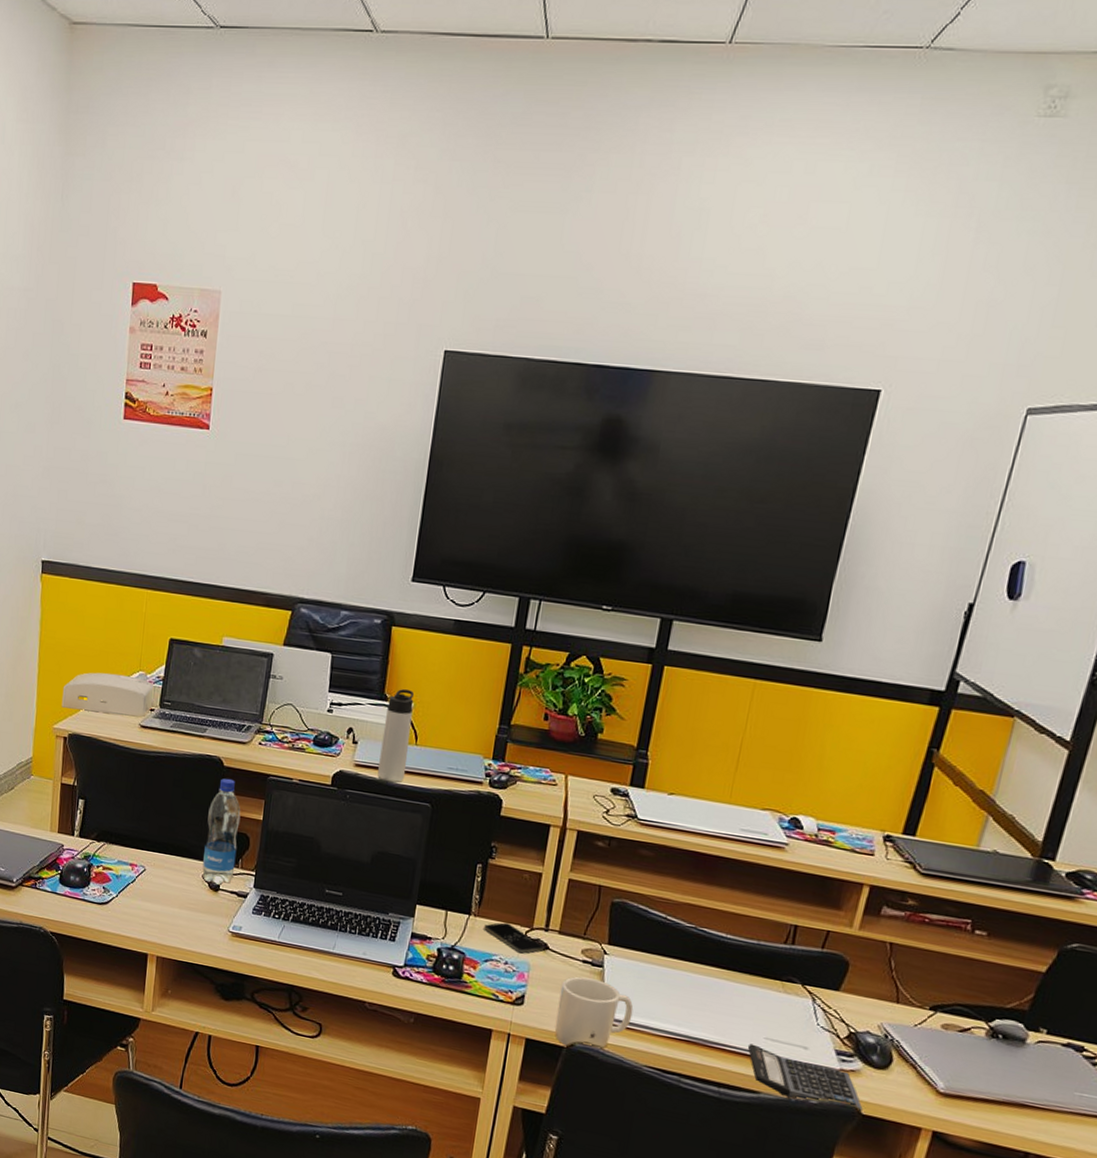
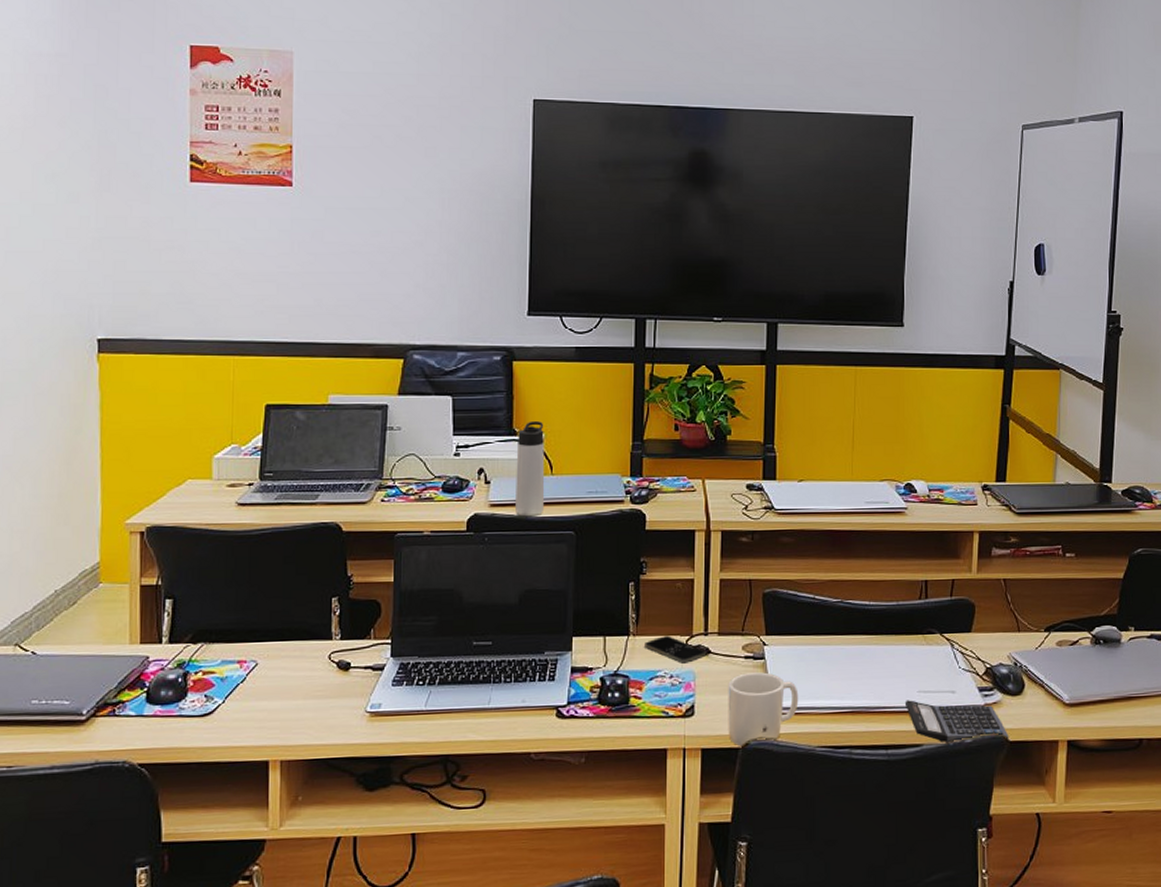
tissue dispenser: present [61,672,155,718] -> none [134,451,253,499]
bottle: present [202,778,241,886] -> none [328,543,368,664]

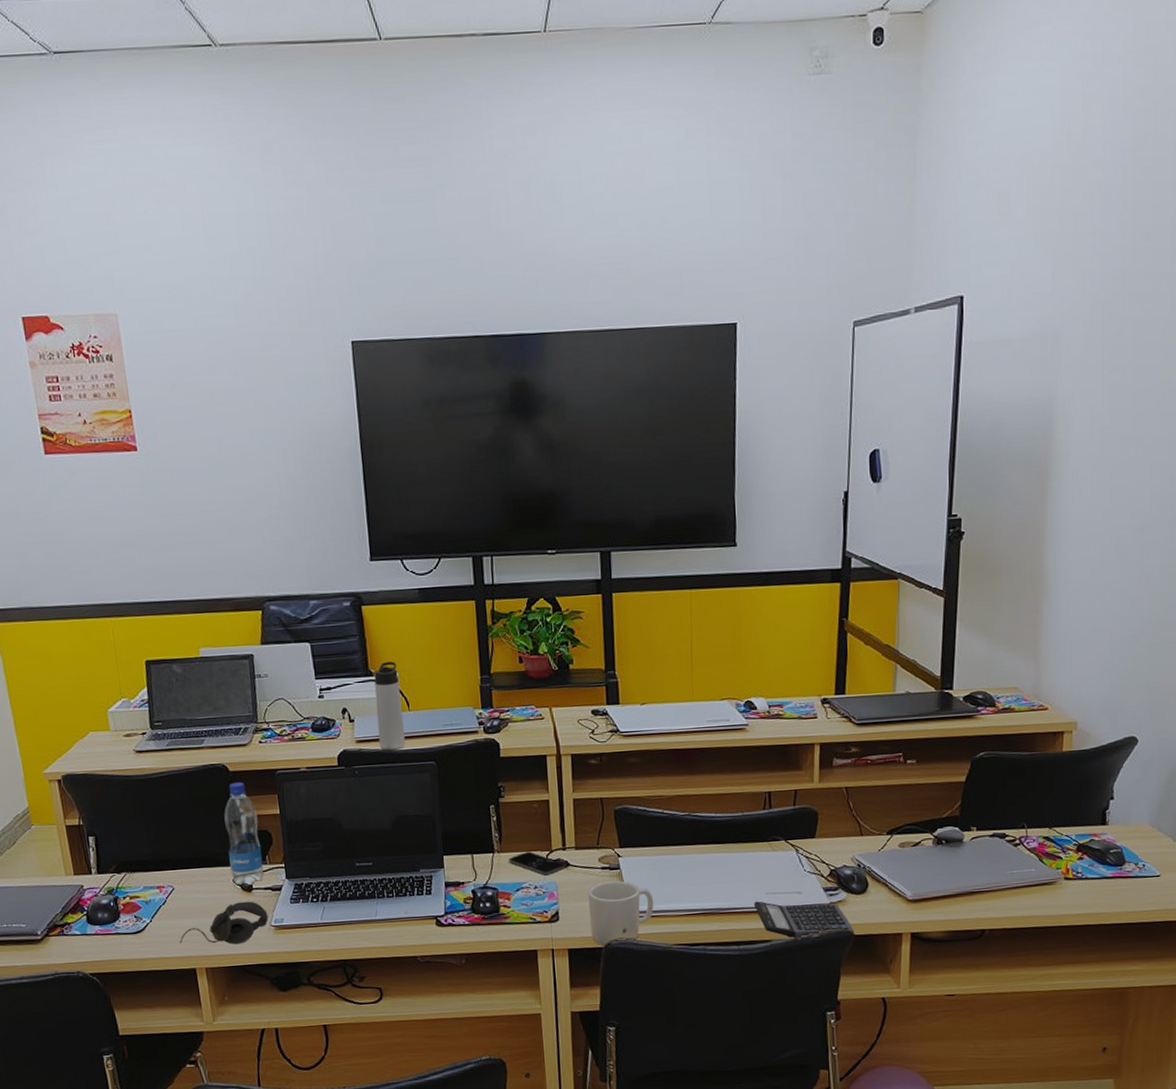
headphones: none [254,681,364,733] -> present [180,901,269,945]
bottle: none [328,543,368,664] -> present [224,781,264,886]

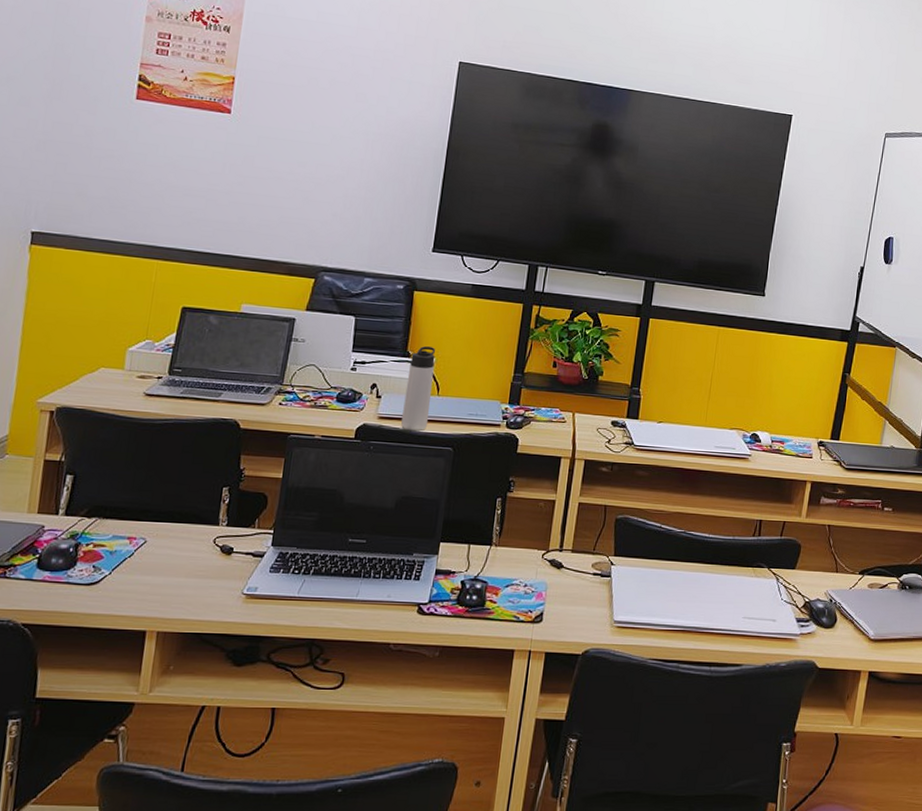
headphones: present [180,901,269,945] -> none [136,564,242,610]
bottle: present [224,781,264,886] -> none [213,440,258,549]
smartphone: present [509,851,566,876] -> none [504,548,560,575]
mug: present [588,881,654,947] -> none [571,588,638,655]
calculator: present [754,901,854,938] -> none [731,624,819,667]

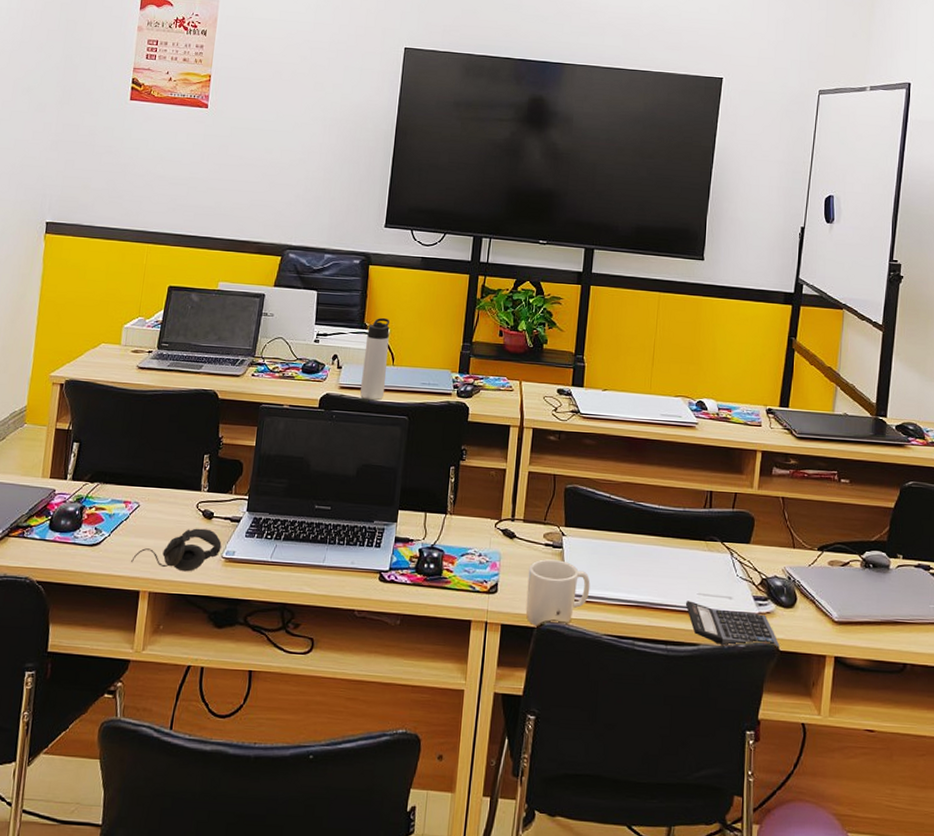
headphones: none [136,564,242,610] -> present [131,528,222,572]
mug: none [571,588,638,655] -> present [525,559,591,628]
calculator: none [731,624,819,667] -> present [686,600,780,649]

